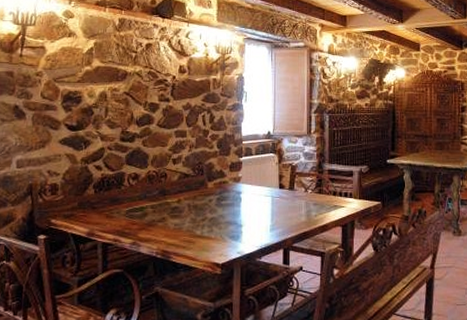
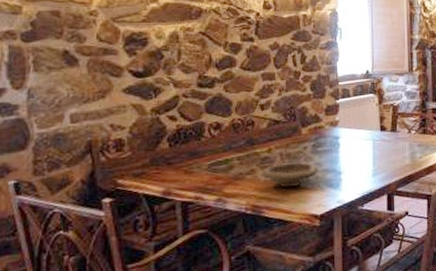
bowl: none [171,214,221,237] -> present [261,162,318,188]

